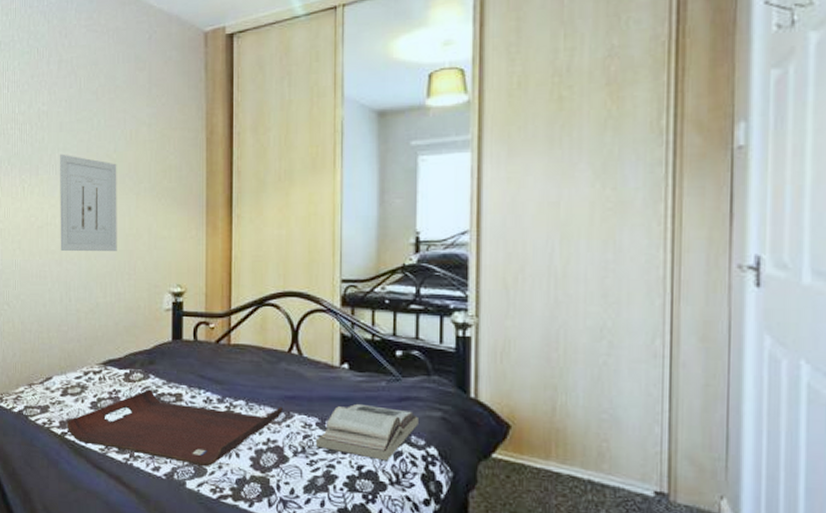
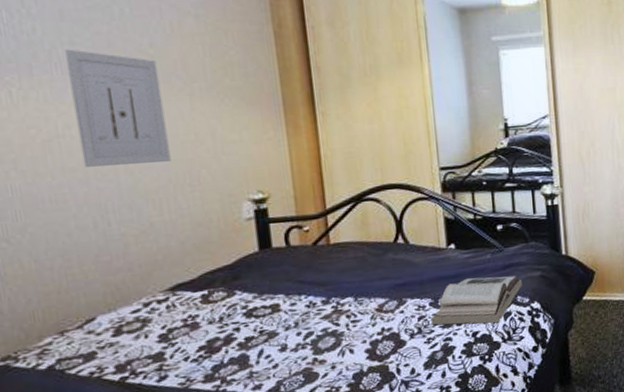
serving tray: present [66,389,283,466] -> none [126,295,395,383]

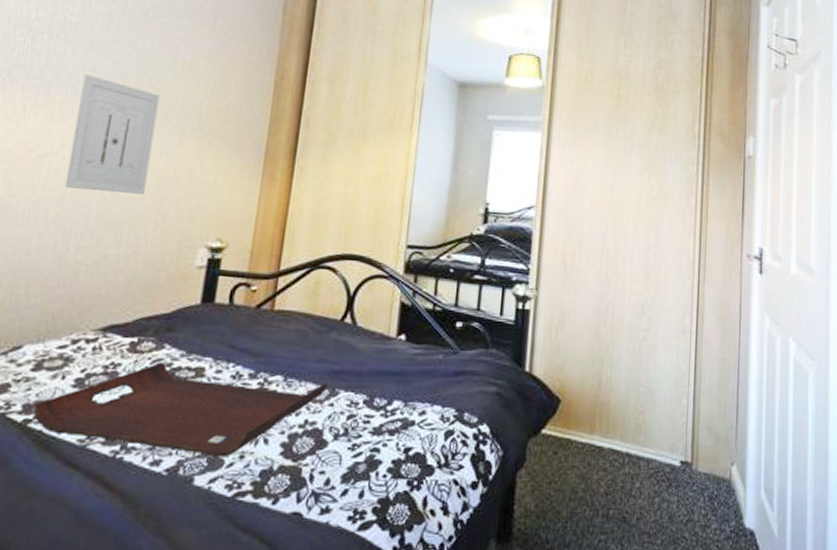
serving tray: none [126,295,395,383] -> present [32,362,328,456]
book: present [430,275,522,325] -> none [360,378,473,442]

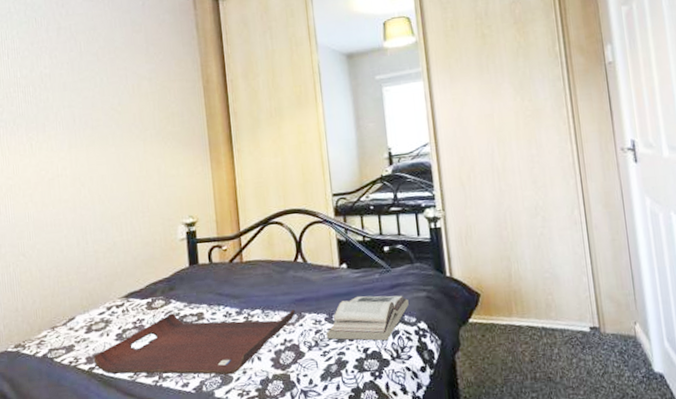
wall art: present [64,74,161,194] -> none [66,110,129,199]
book: none [360,378,473,442] -> present [326,295,409,341]

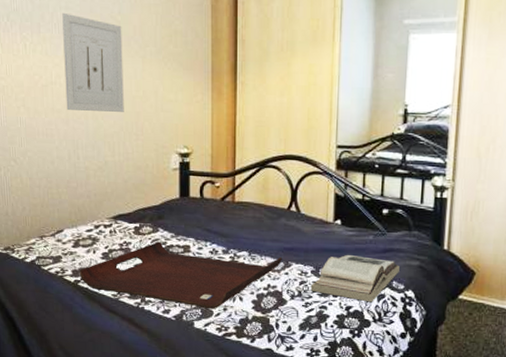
wall art: none [66,110,129,199] -> present [62,12,124,112]

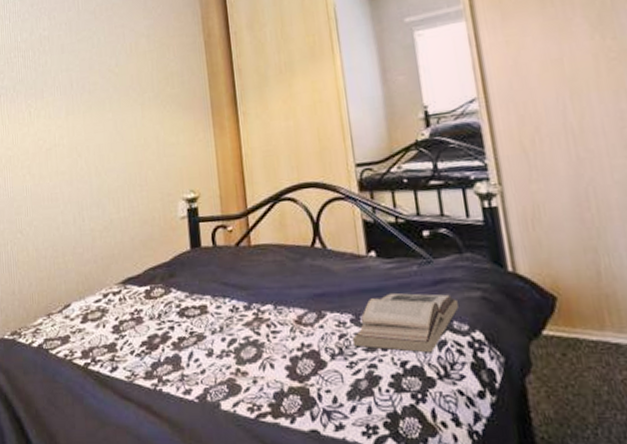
wall art: present [62,12,124,112] -> none [63,74,127,170]
serving tray: present [79,241,282,309] -> none [89,304,314,382]

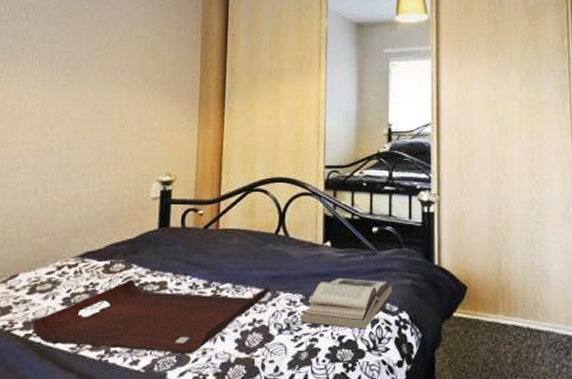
serving tray: none [89,304,314,382] -> present [31,279,269,354]

